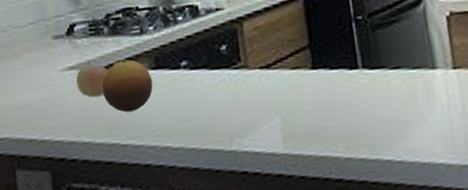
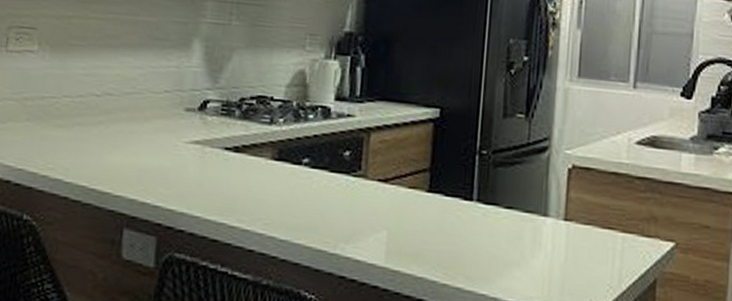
fruit: present [76,61,108,97] -> none [198,139,231,176]
fruit: present [102,59,153,113] -> none [222,145,273,197]

